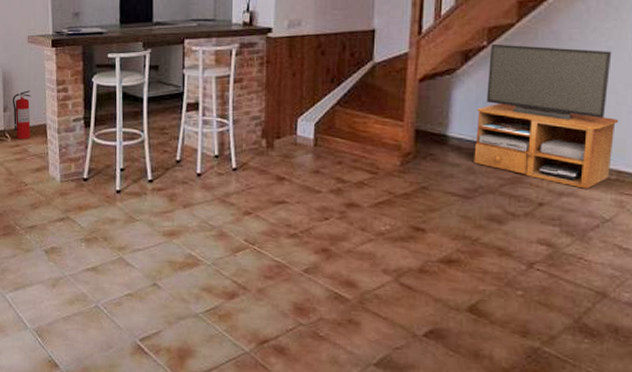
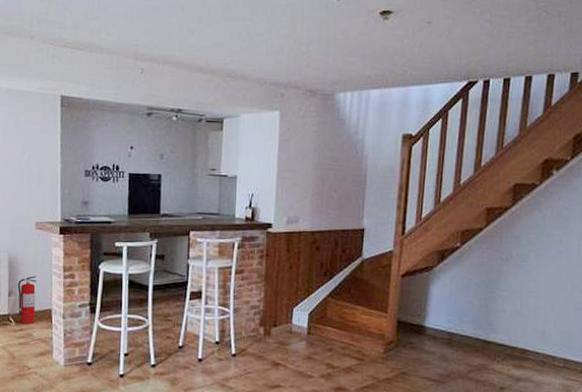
tv stand: present [474,43,619,189] -> none [447,245,567,375]

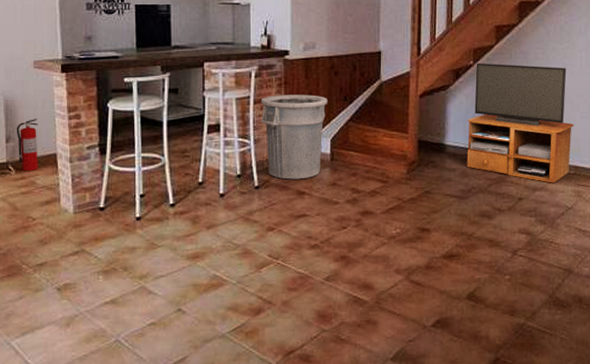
trash can: none [242,266,308,351] -> present [260,94,328,180]
tv stand: none [447,245,567,375] -> present [466,63,574,183]

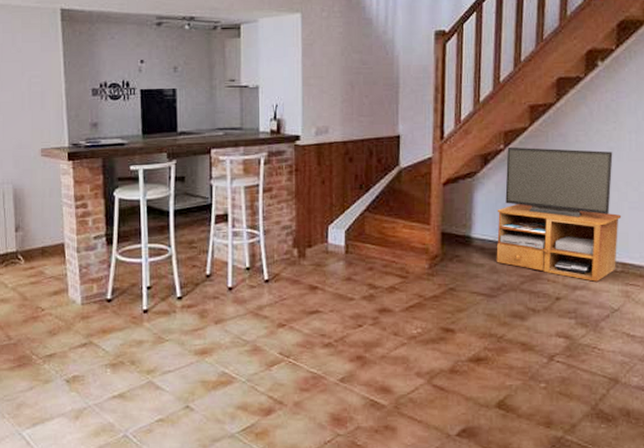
fire extinguisher: present [16,119,38,172] -> none [25,208,46,261]
trash can: present [260,94,328,180] -> none [270,182,342,273]

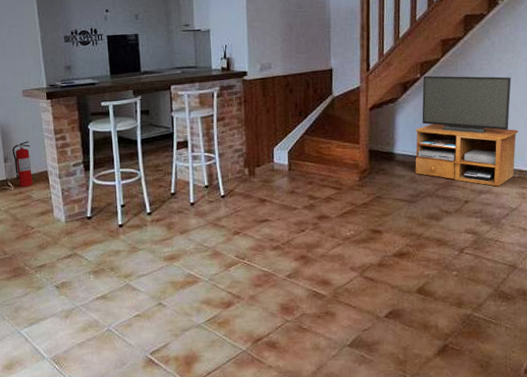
fire extinguisher: none [25,208,46,261] -> present [12,141,33,187]

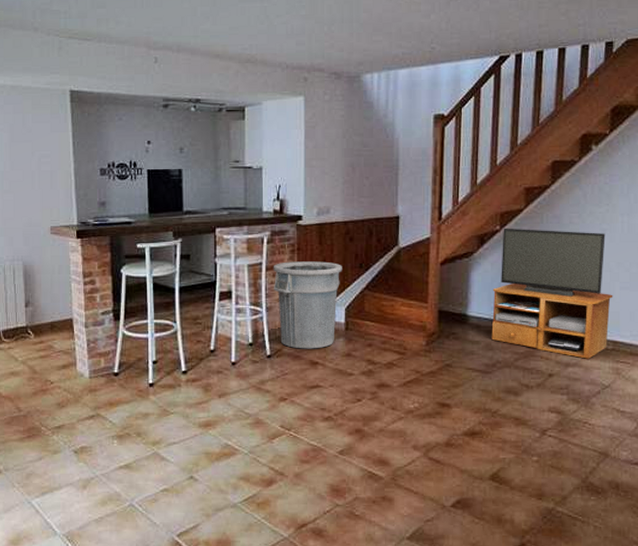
fire extinguisher: present [12,141,33,187] -> none [34,284,55,336]
trash can: none [223,111,284,189] -> present [273,261,342,349]

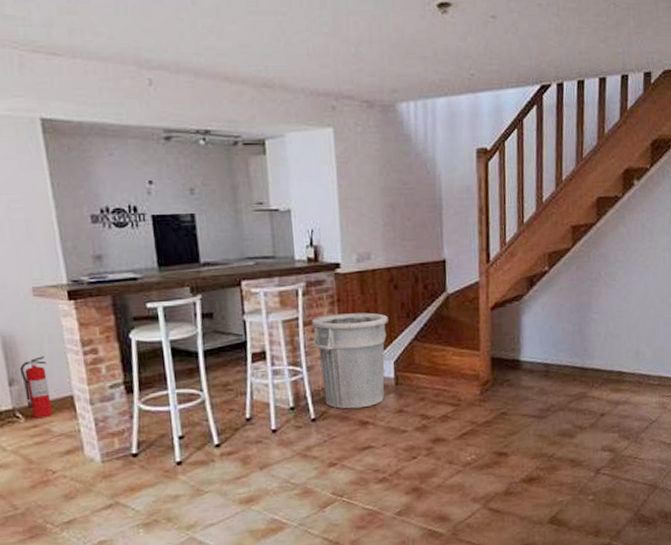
fire extinguisher: none [34,284,55,336] -> present [19,356,53,419]
tv stand: present [491,228,613,359] -> none [543,268,658,396]

